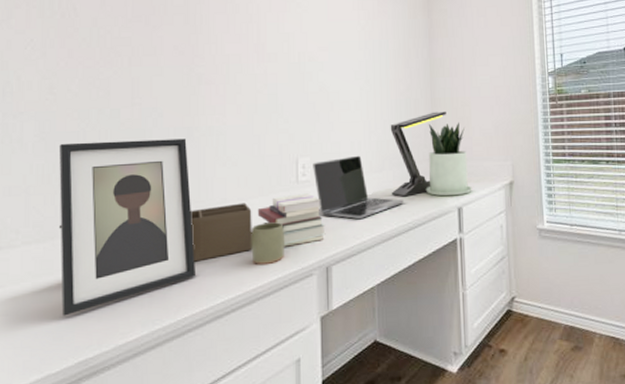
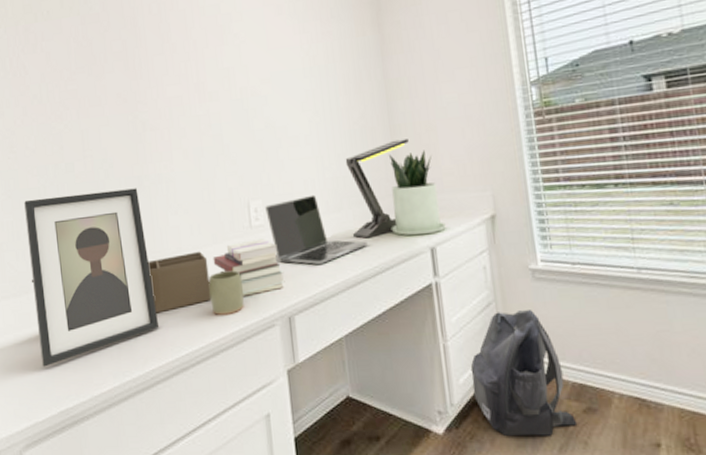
backpack: none [484,263,566,372] -> present [470,310,578,436]

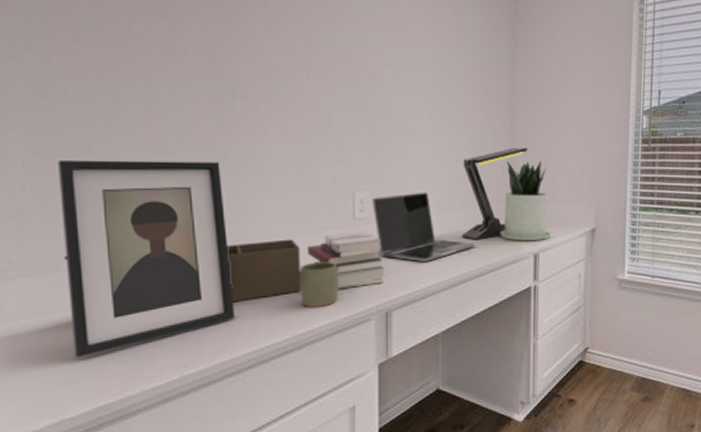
backpack: present [470,310,578,436] -> none [554,315,636,421]

